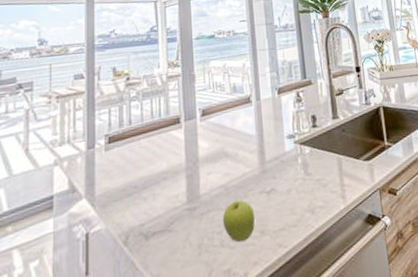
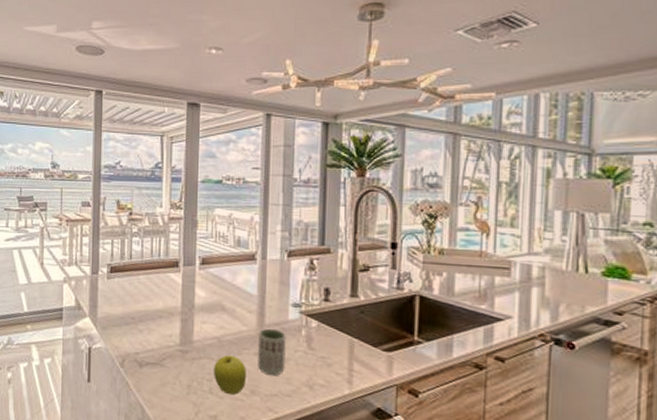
cup: none [261,163,288,211] -> present [258,328,286,376]

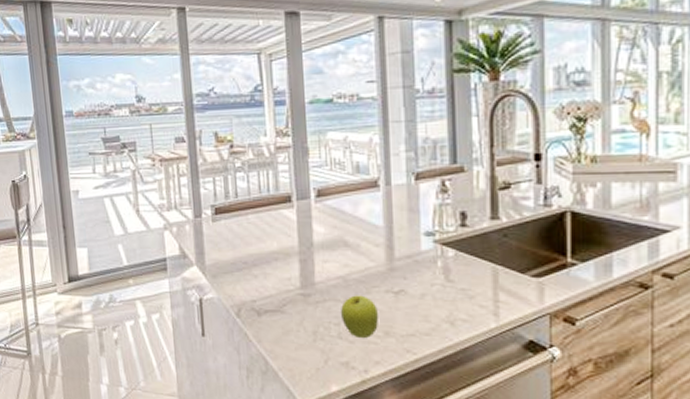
cup: present [258,328,286,376] -> none [389,262,421,315]

